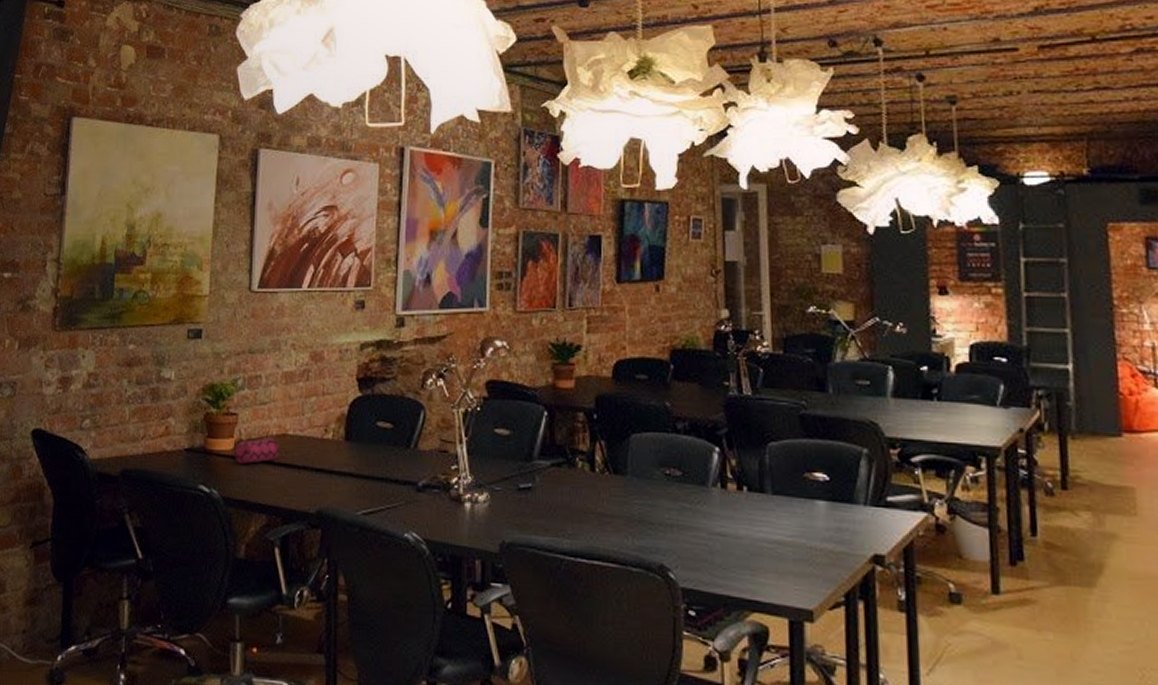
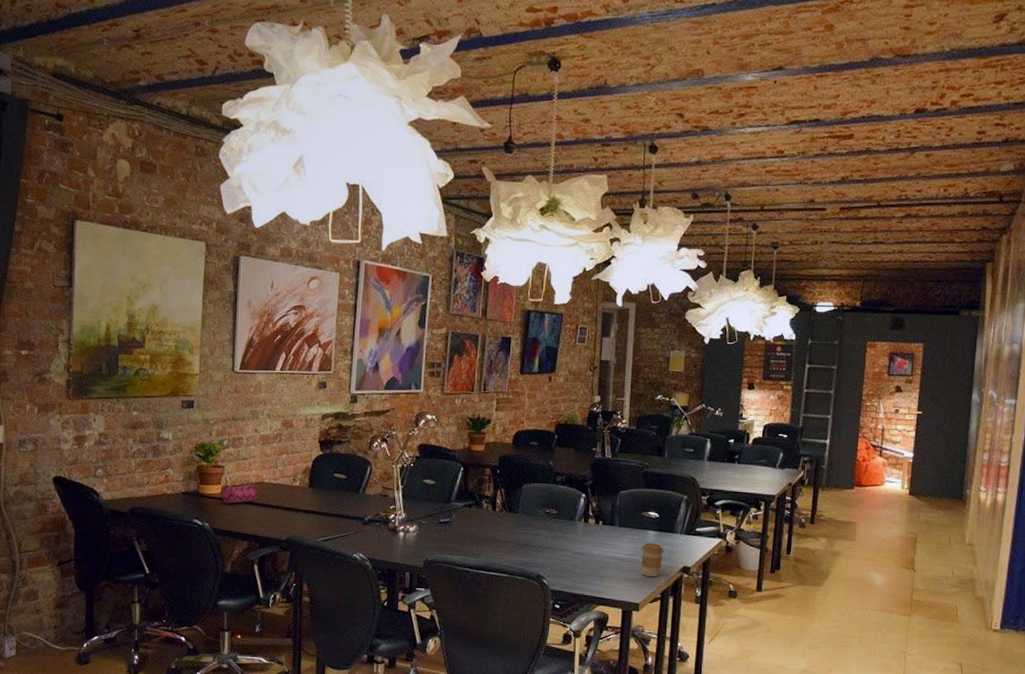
coffee cup: none [807,518,843,571] -> present [641,543,665,578]

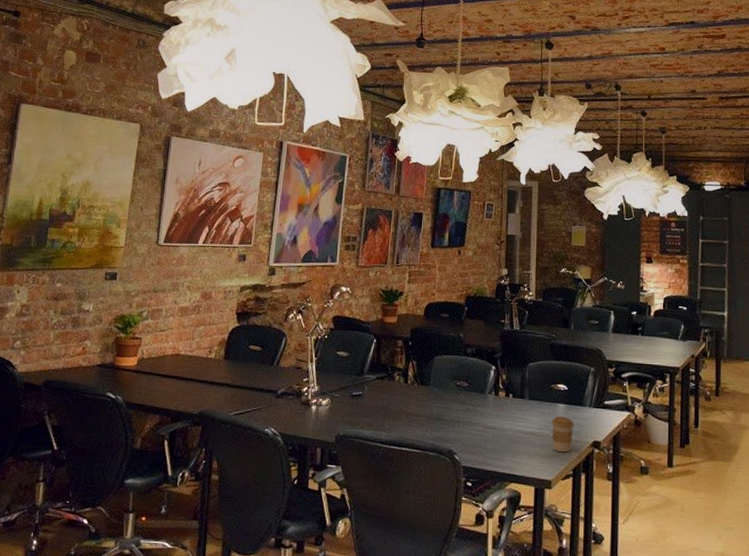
pencil case: present [223,483,257,504] -> none [138,355,173,376]

